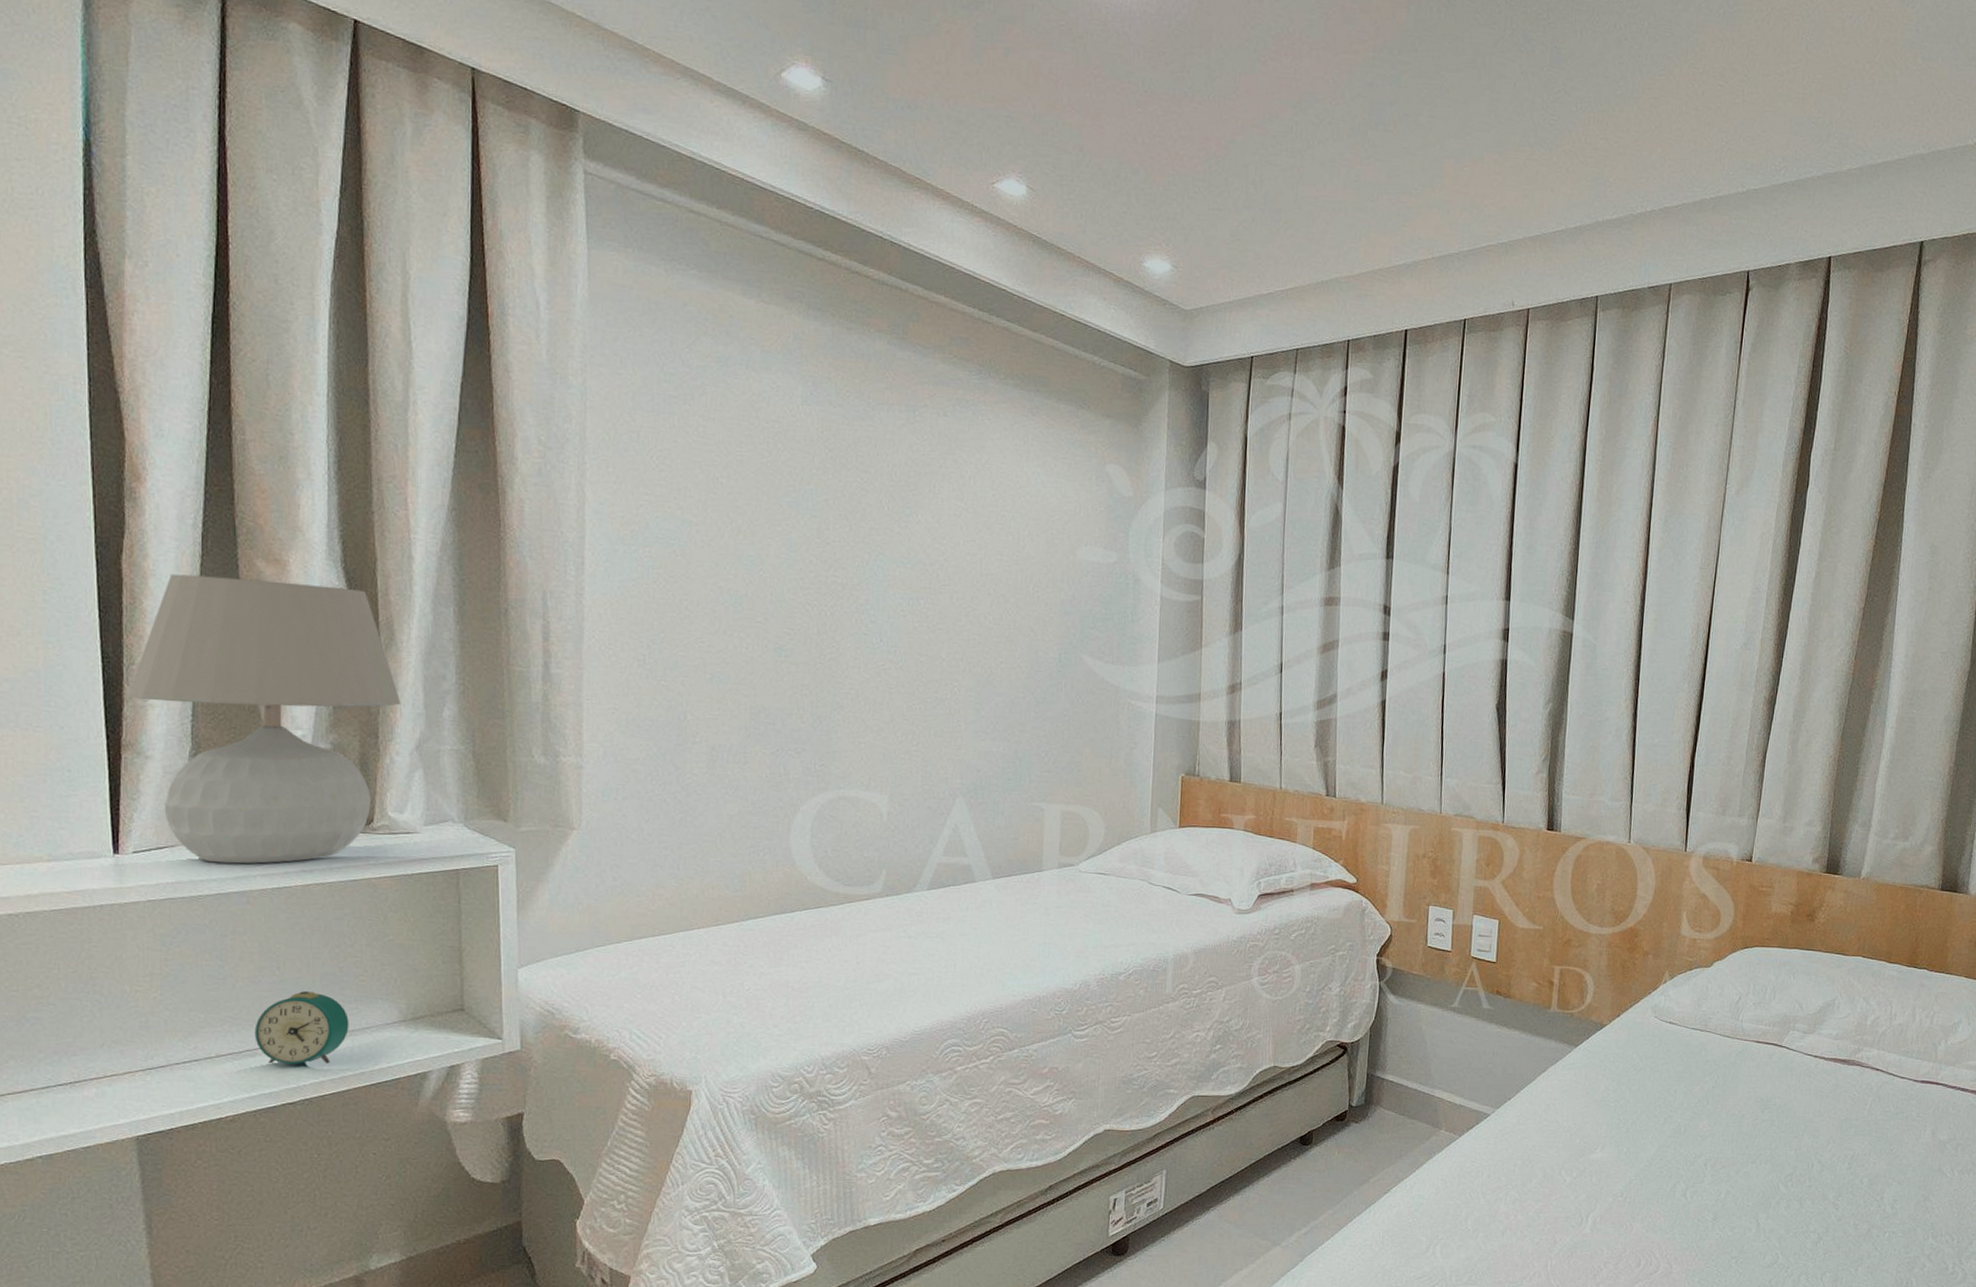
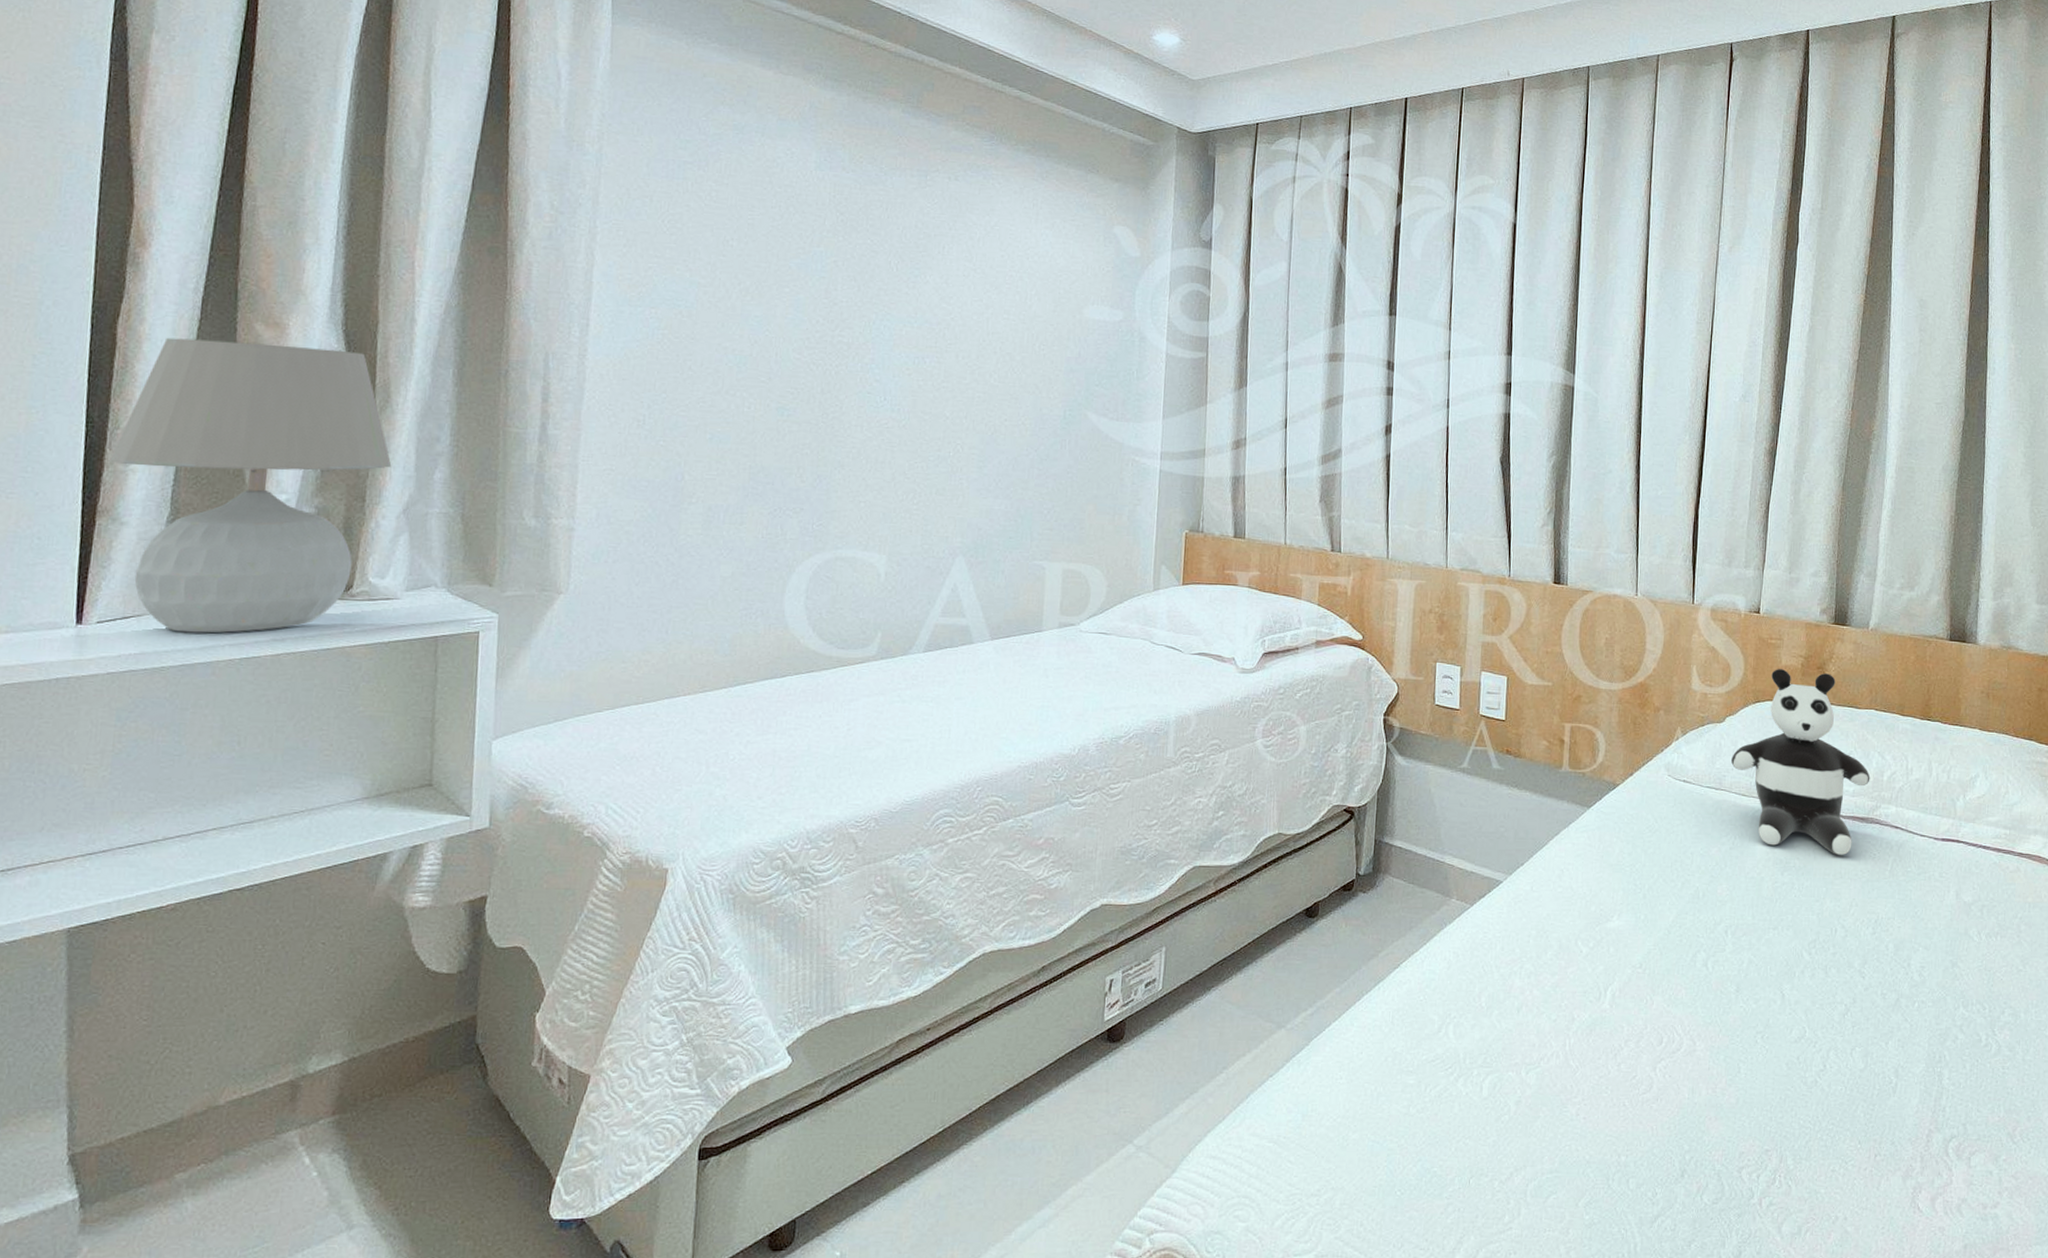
alarm clock: present [255,991,349,1065] -> none [206,767,309,847]
stuffed animal: none [1717,916,1854,1096] -> present [1731,669,1870,856]

